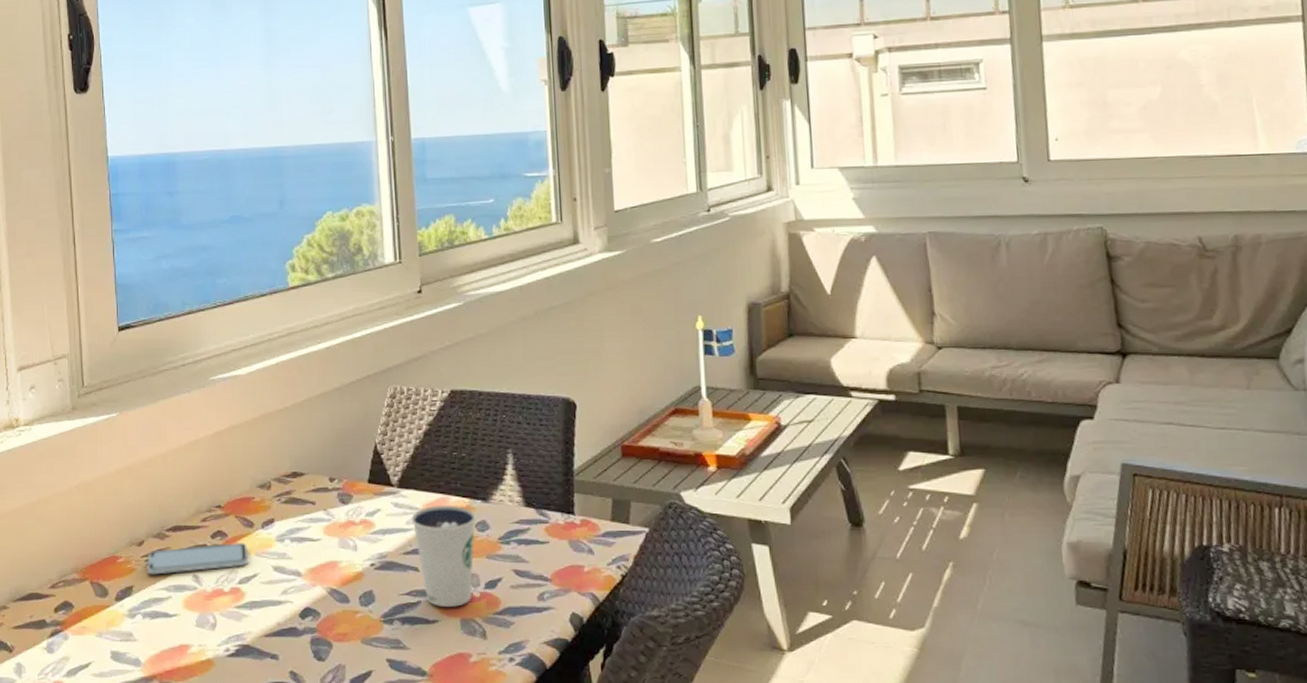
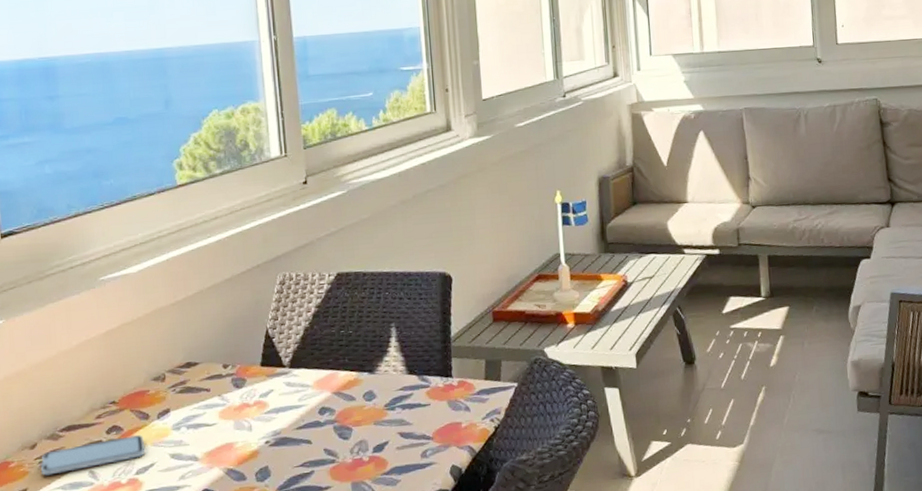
dixie cup: present [411,505,477,607] -> none [303,379,364,474]

